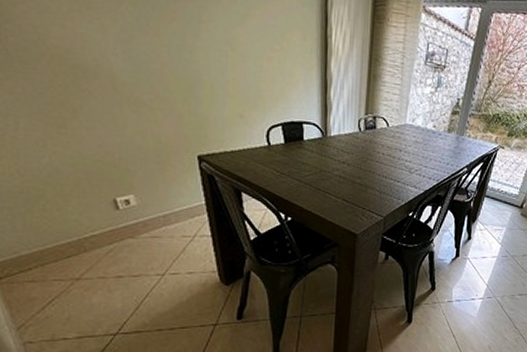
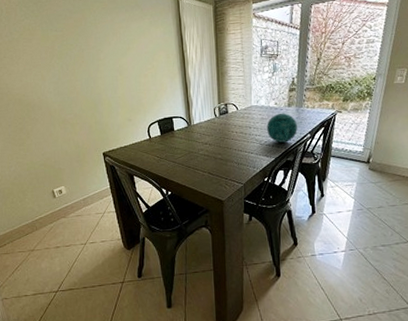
decorative orb: none [419,138,455,174] -> present [267,112,298,143]

